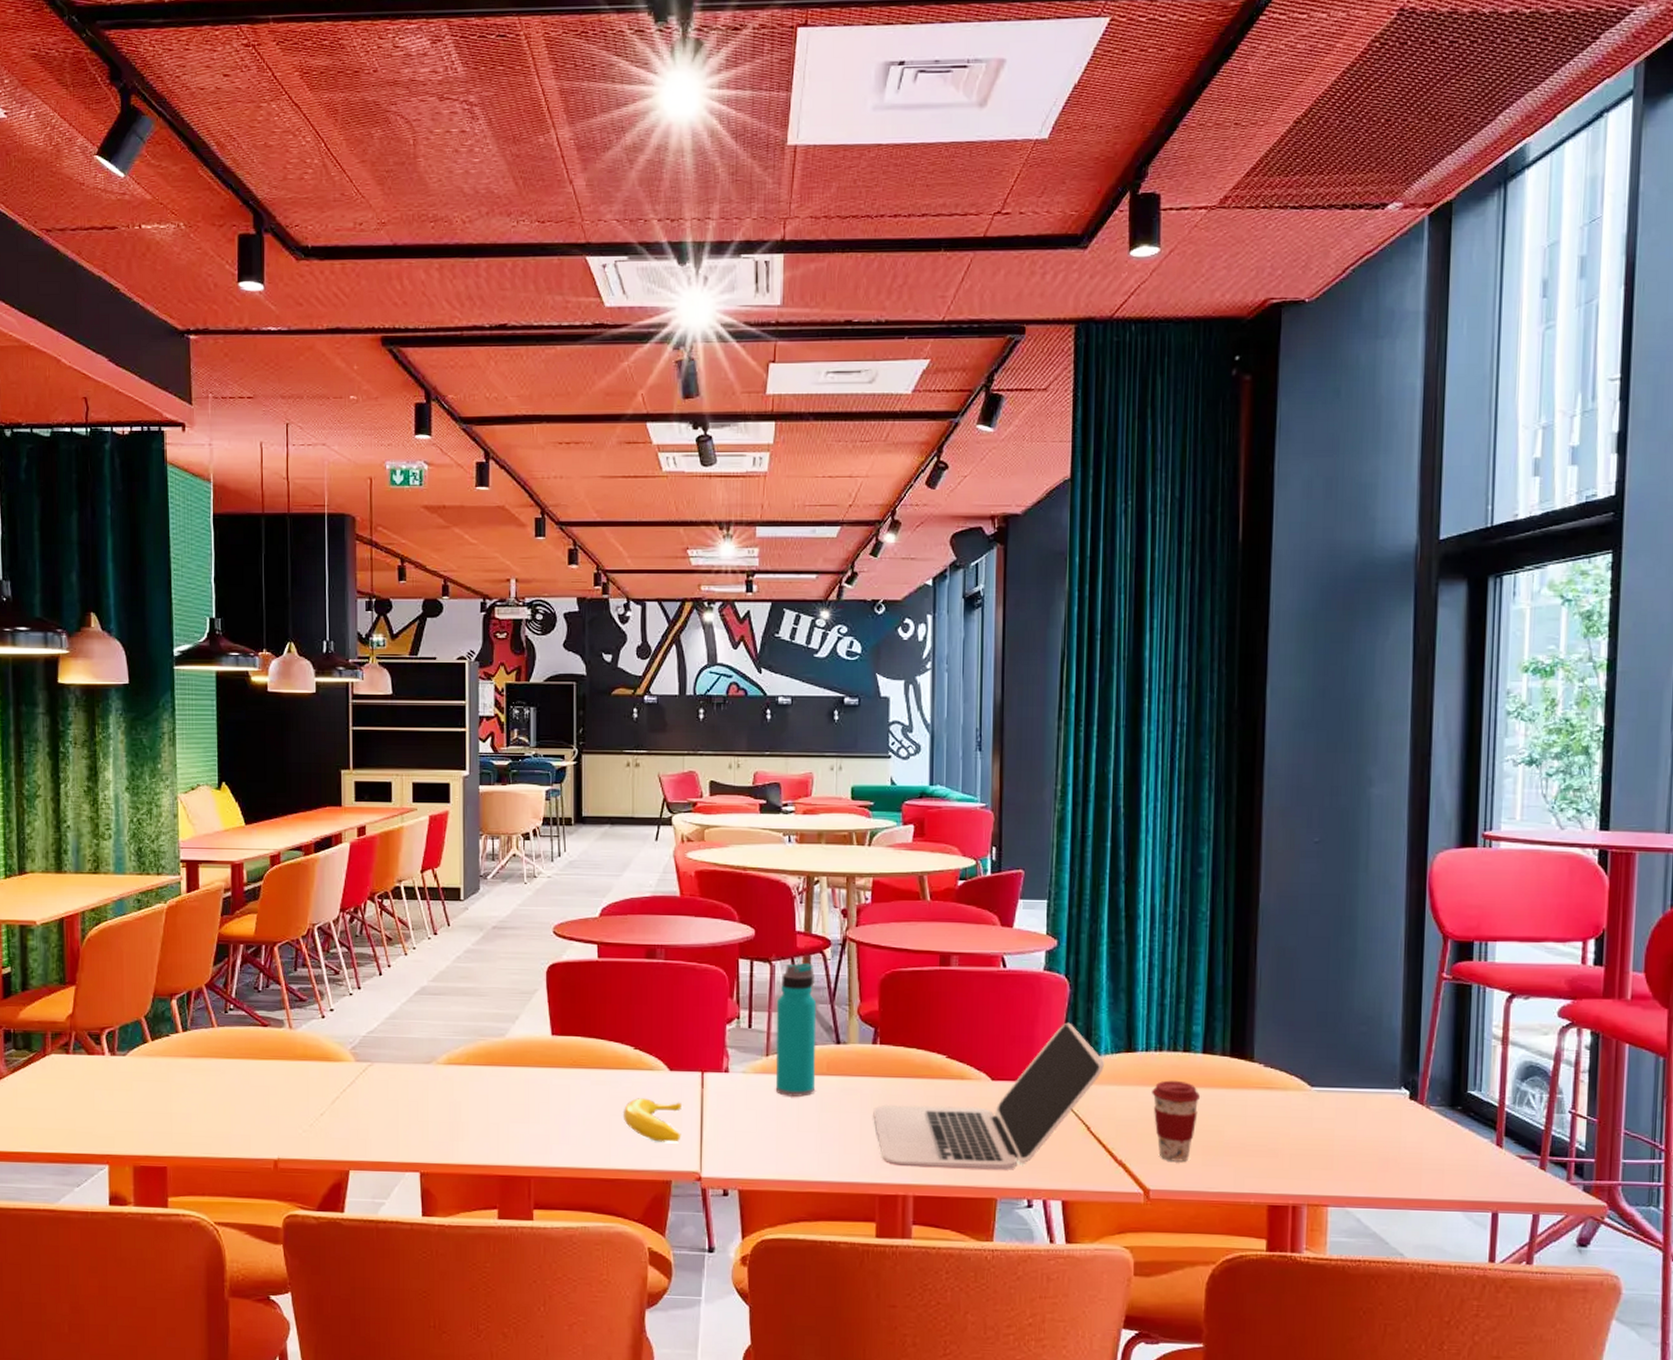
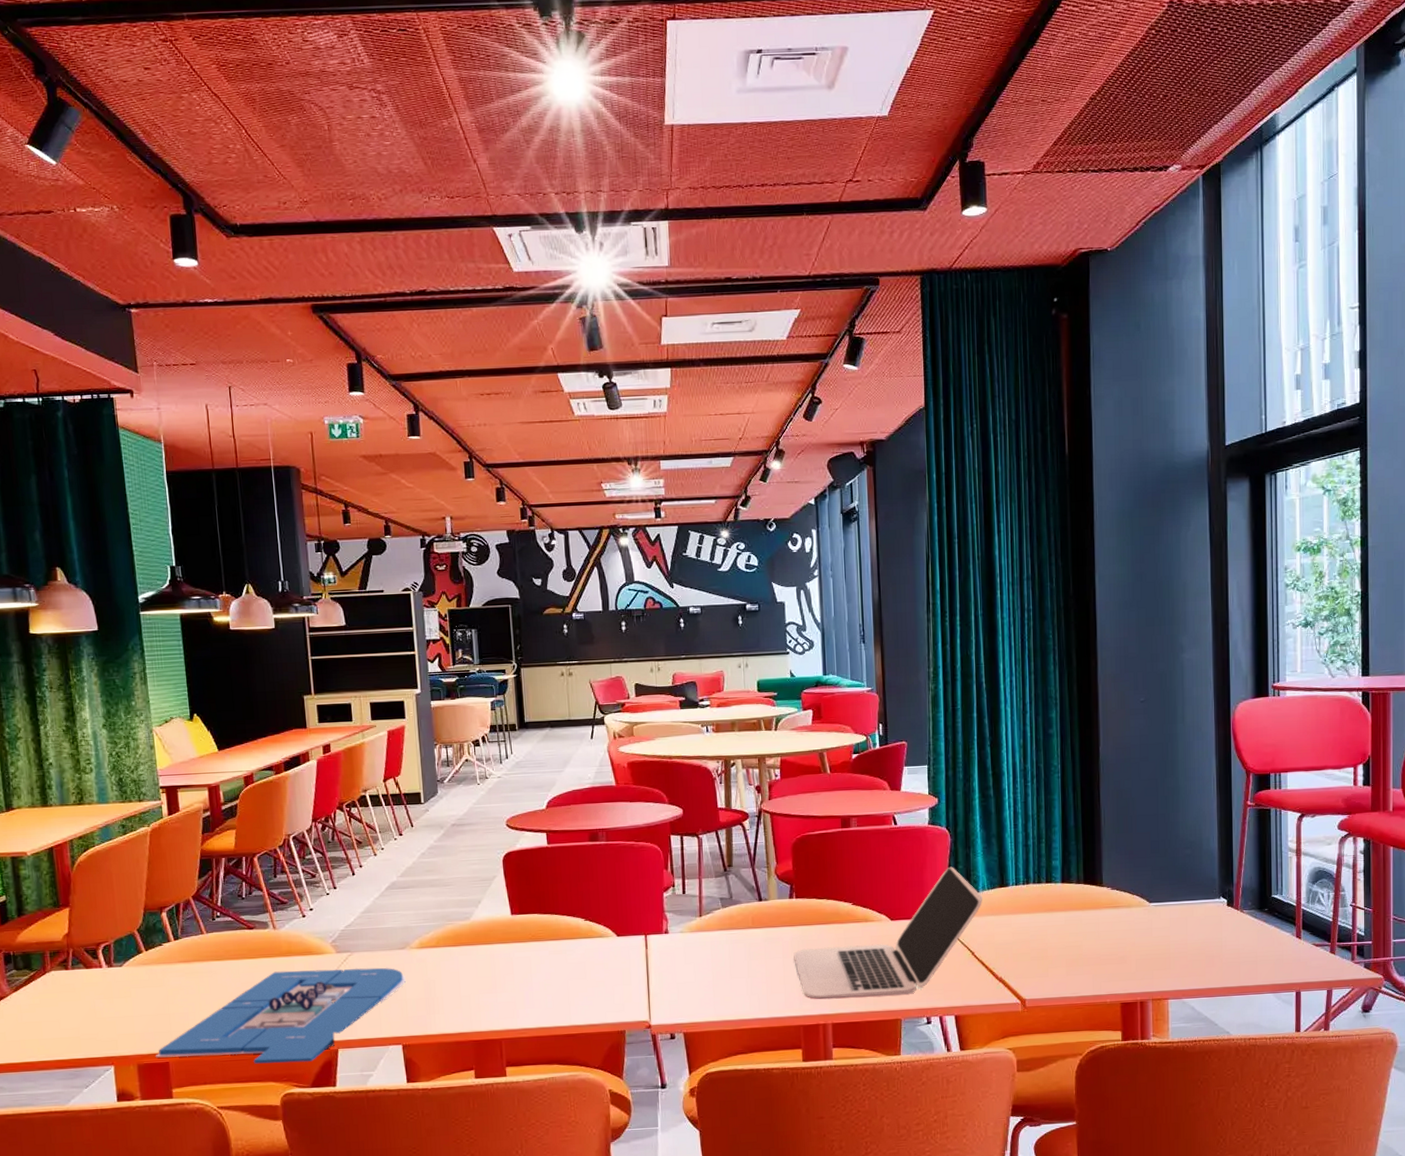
board game: none [153,1076,429,1182] -> present [156,967,406,1064]
banana: present [622,1098,682,1142] -> none [578,962,631,999]
water bottle: present [775,962,817,1097] -> none [705,834,744,949]
coffee cup: present [1152,1080,1201,1162] -> none [1023,907,1062,974]

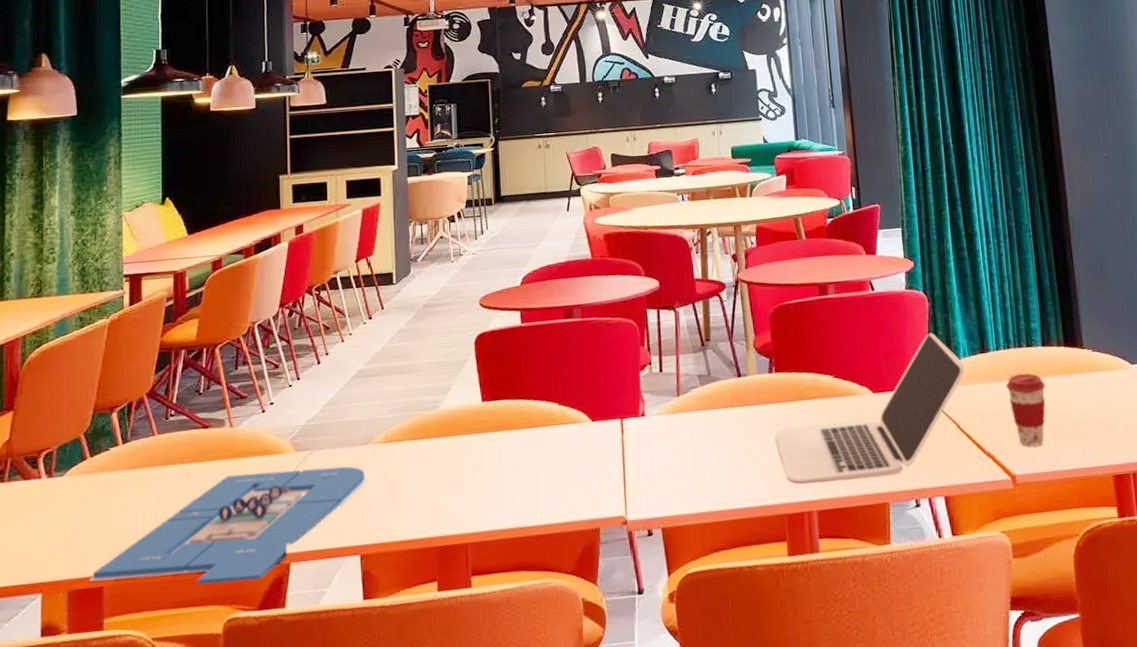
coffee cup: none [1023,907,1062,974] -> present [1006,373,1046,447]

